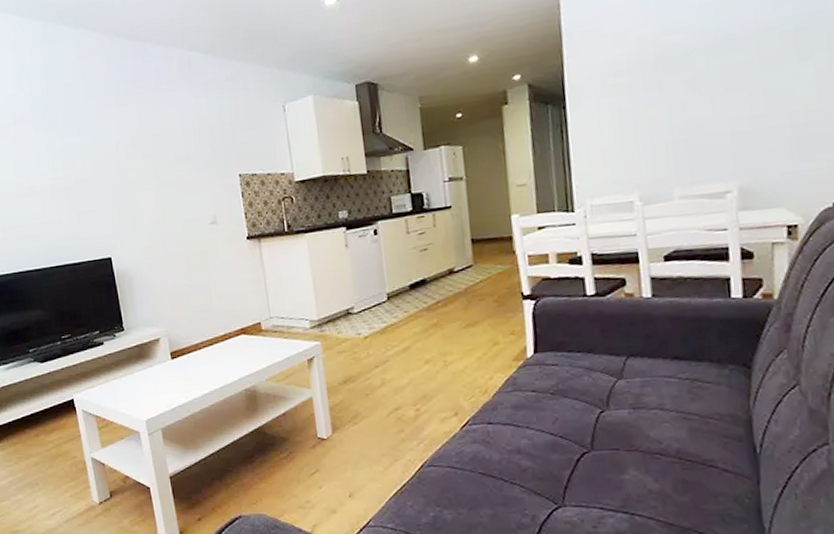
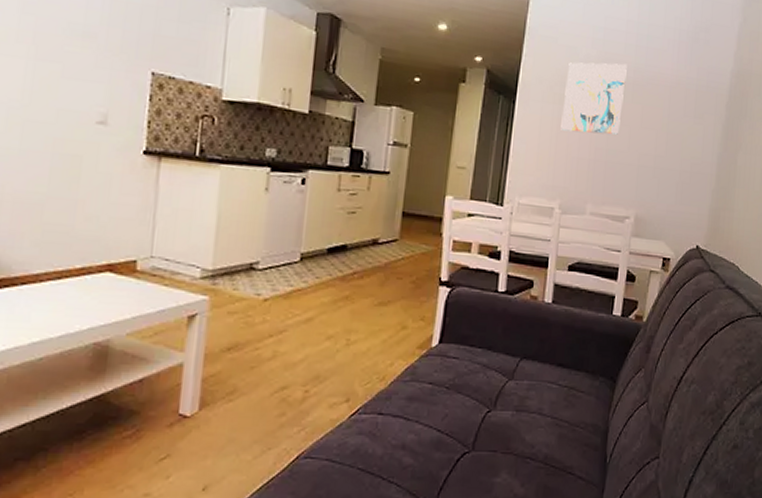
wall art: none [619,29,698,121] -> present [561,62,627,135]

